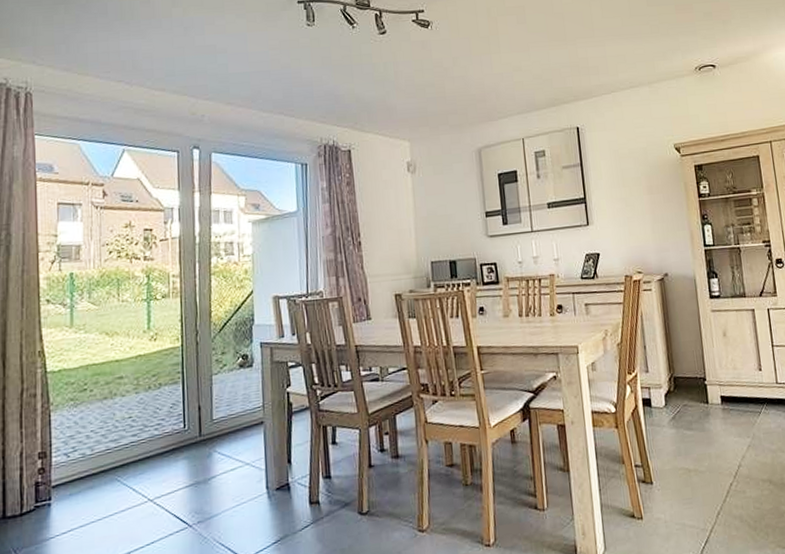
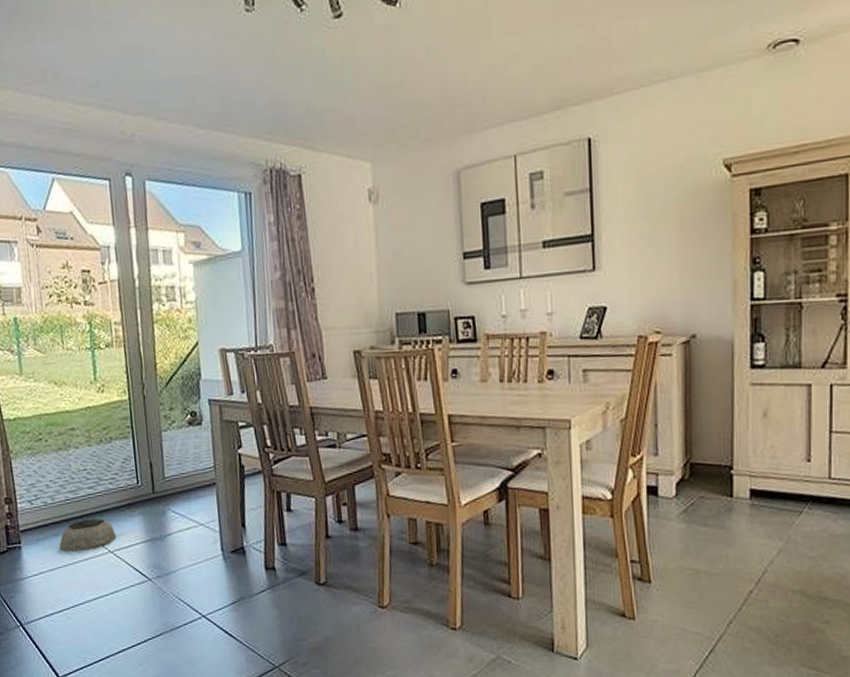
plant pot: none [94,466,158,505] -> present [59,518,117,552]

